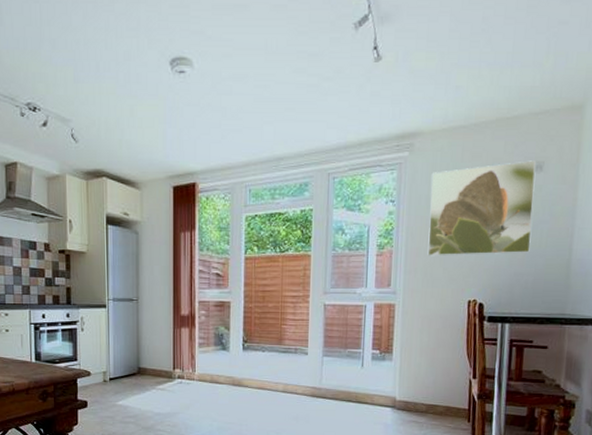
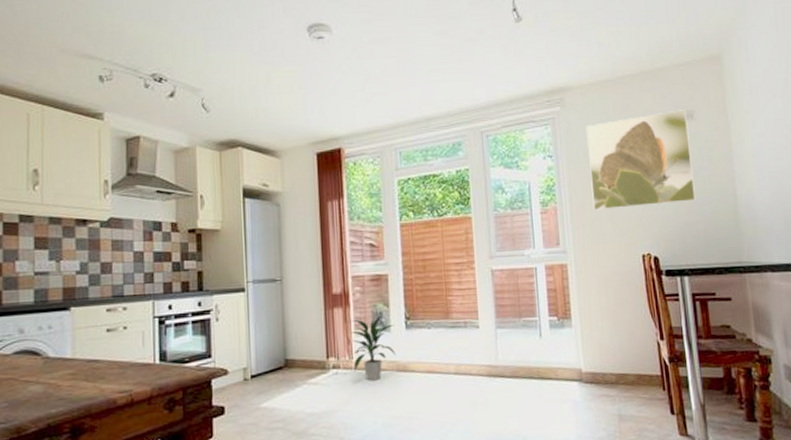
indoor plant: none [195,336,233,392] -> present [350,314,396,381]

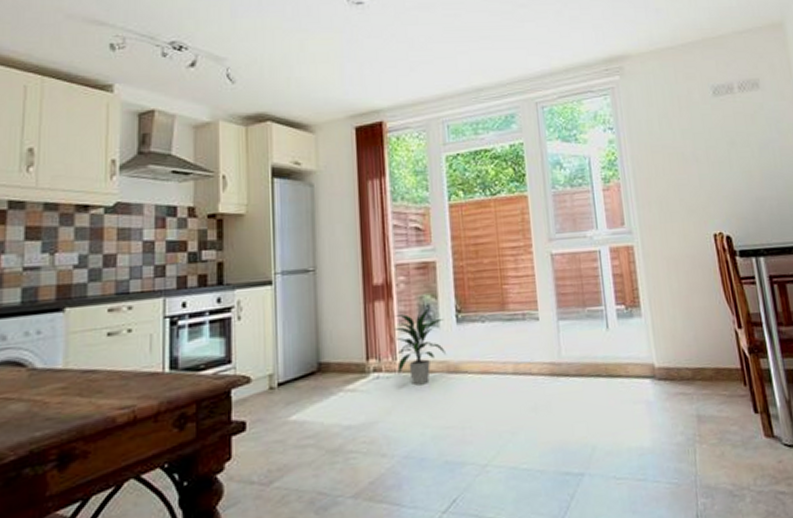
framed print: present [586,109,696,211] -> none [647,78,767,187]

